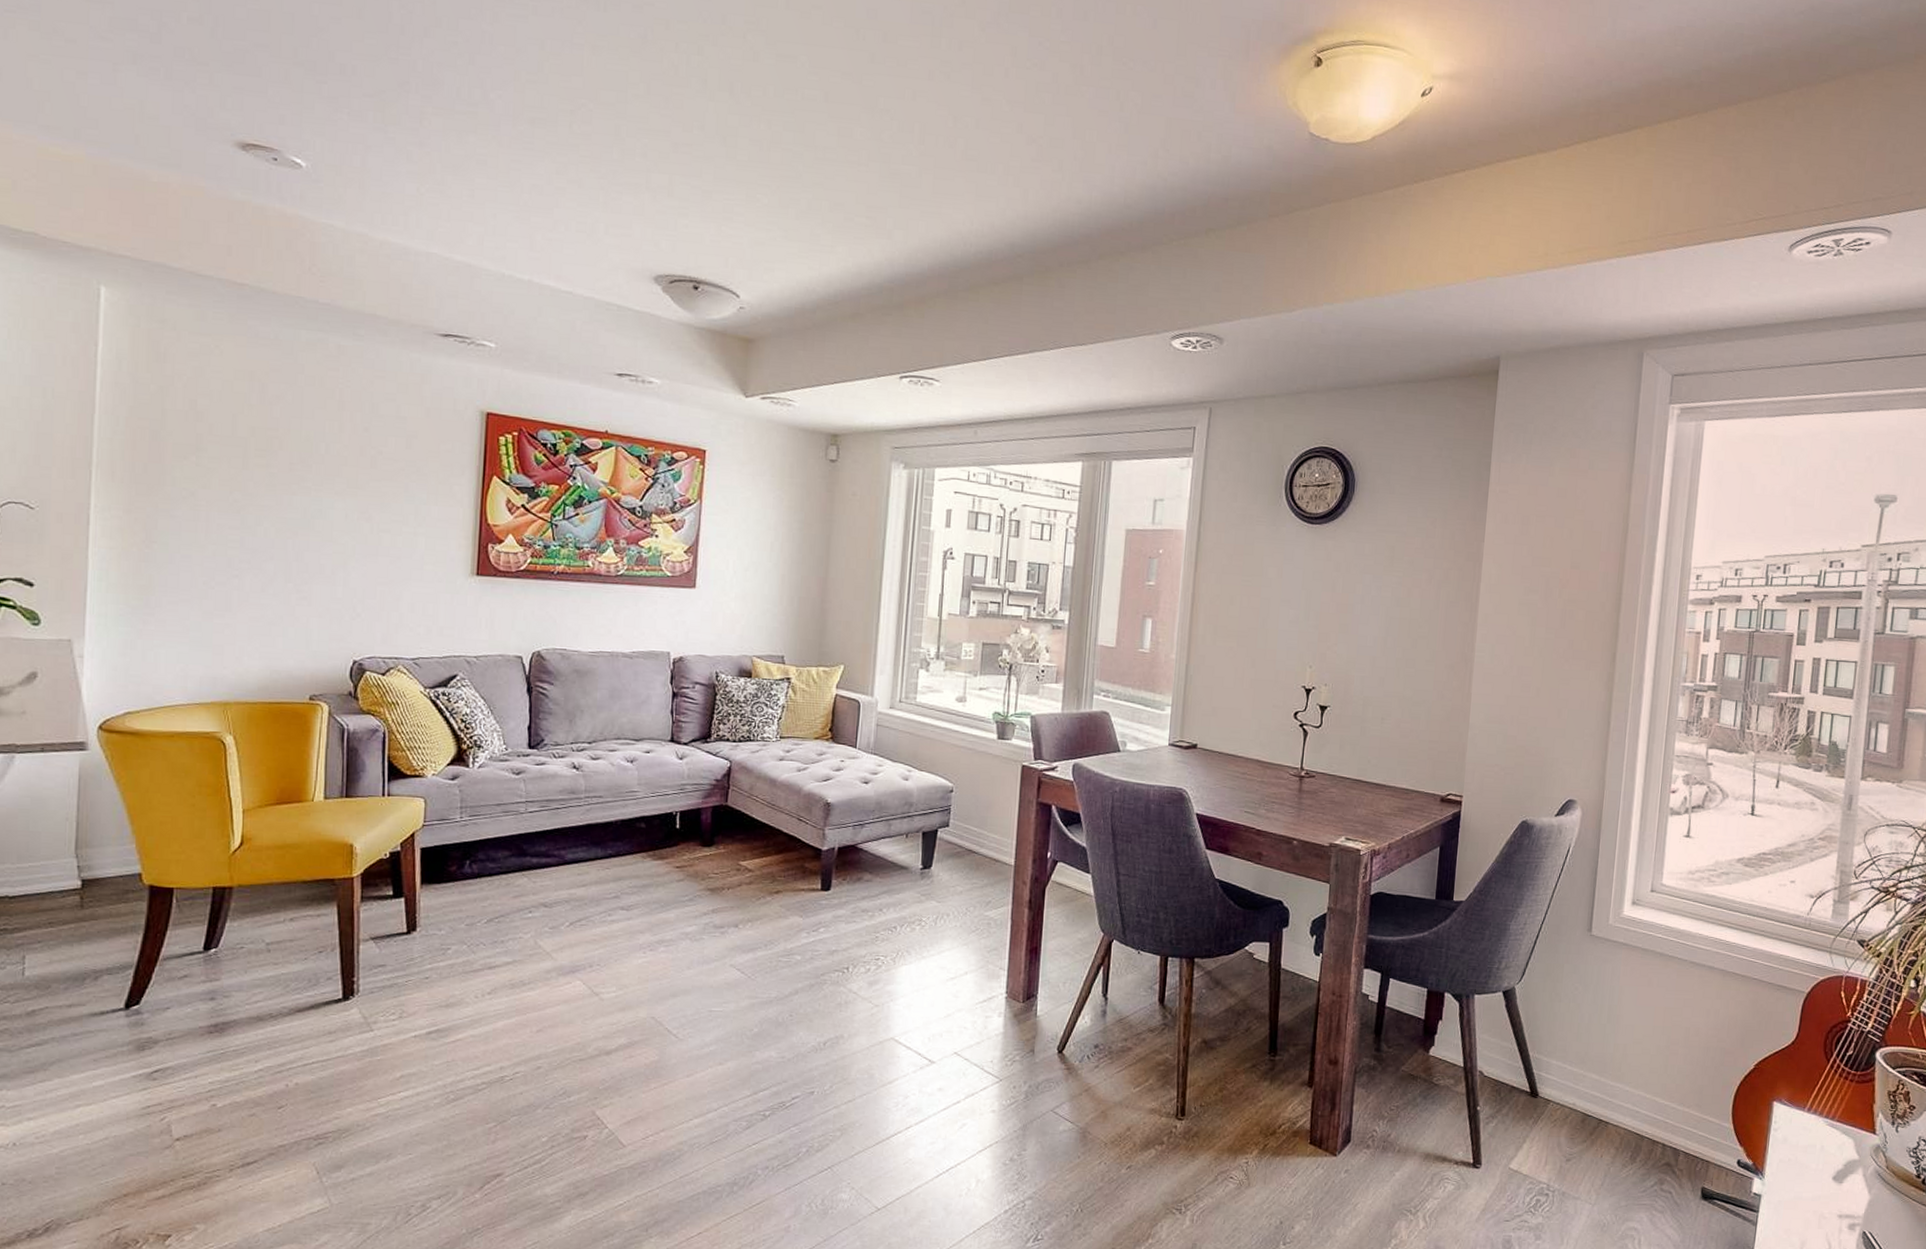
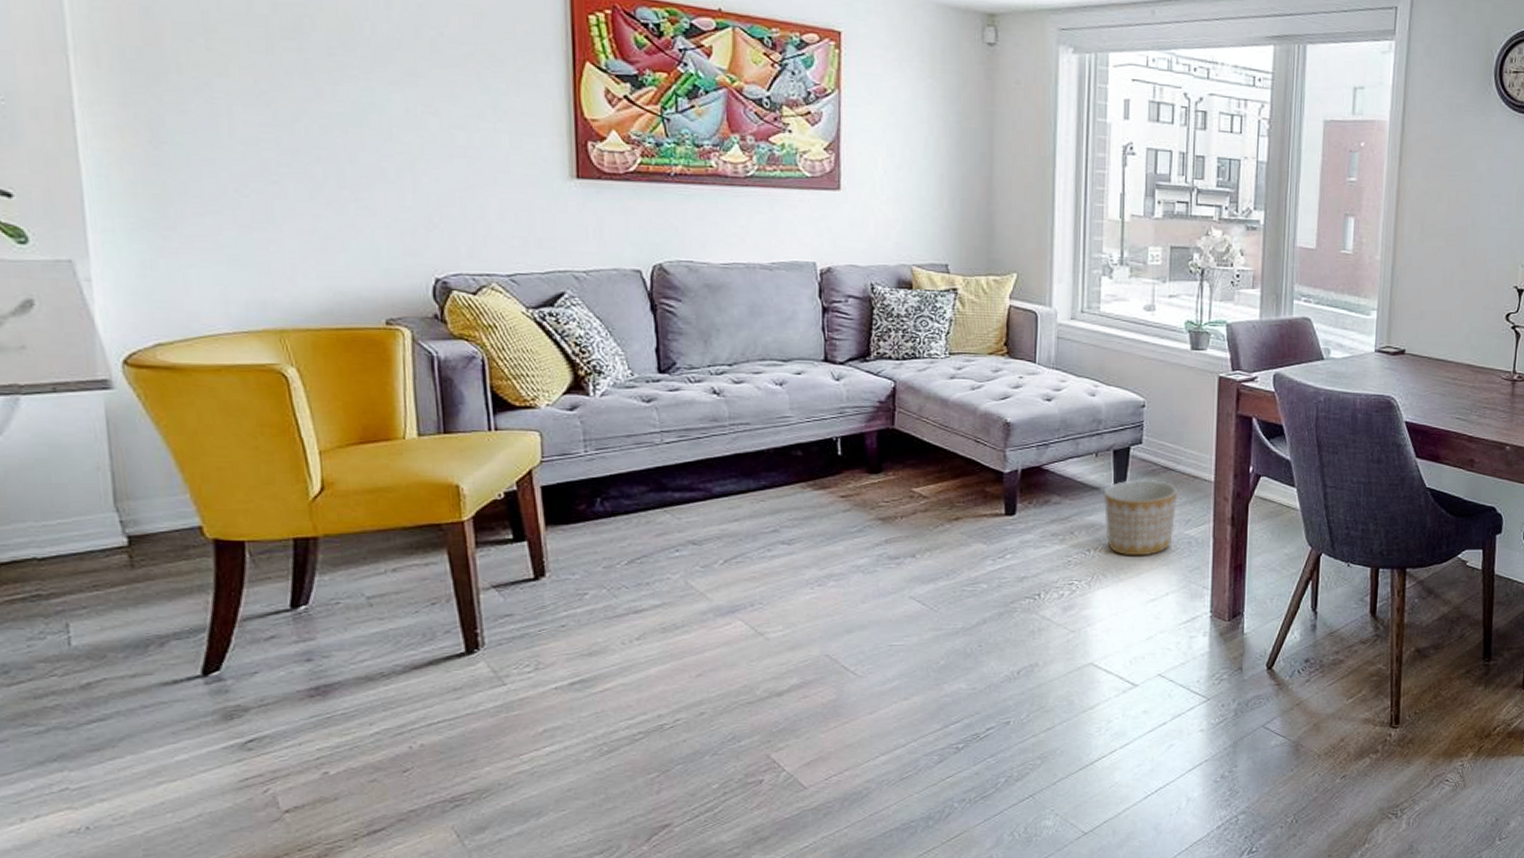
planter: none [911,860,980,935] -> present [1103,479,1178,556]

